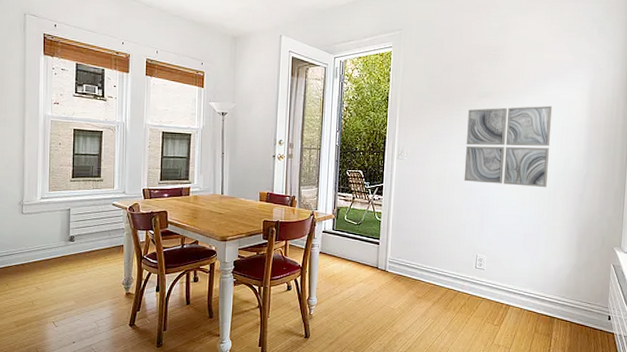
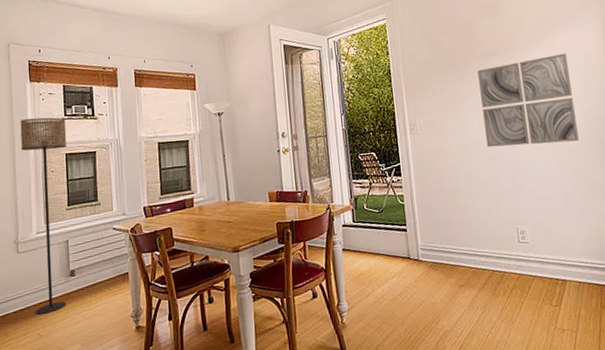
floor lamp: none [31,90,76,271] -> present [20,117,67,315]

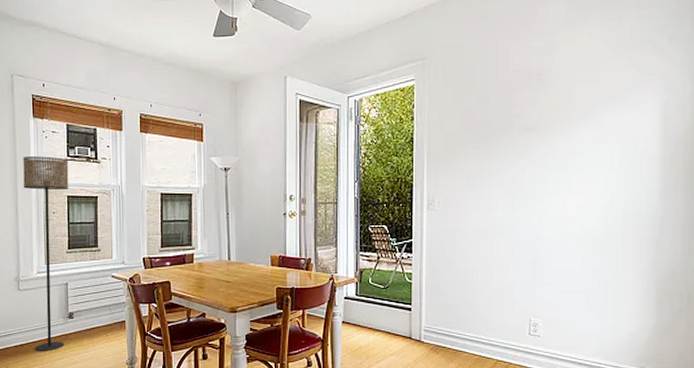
wall art: present [477,53,579,148] -> none [509,135,615,235]

